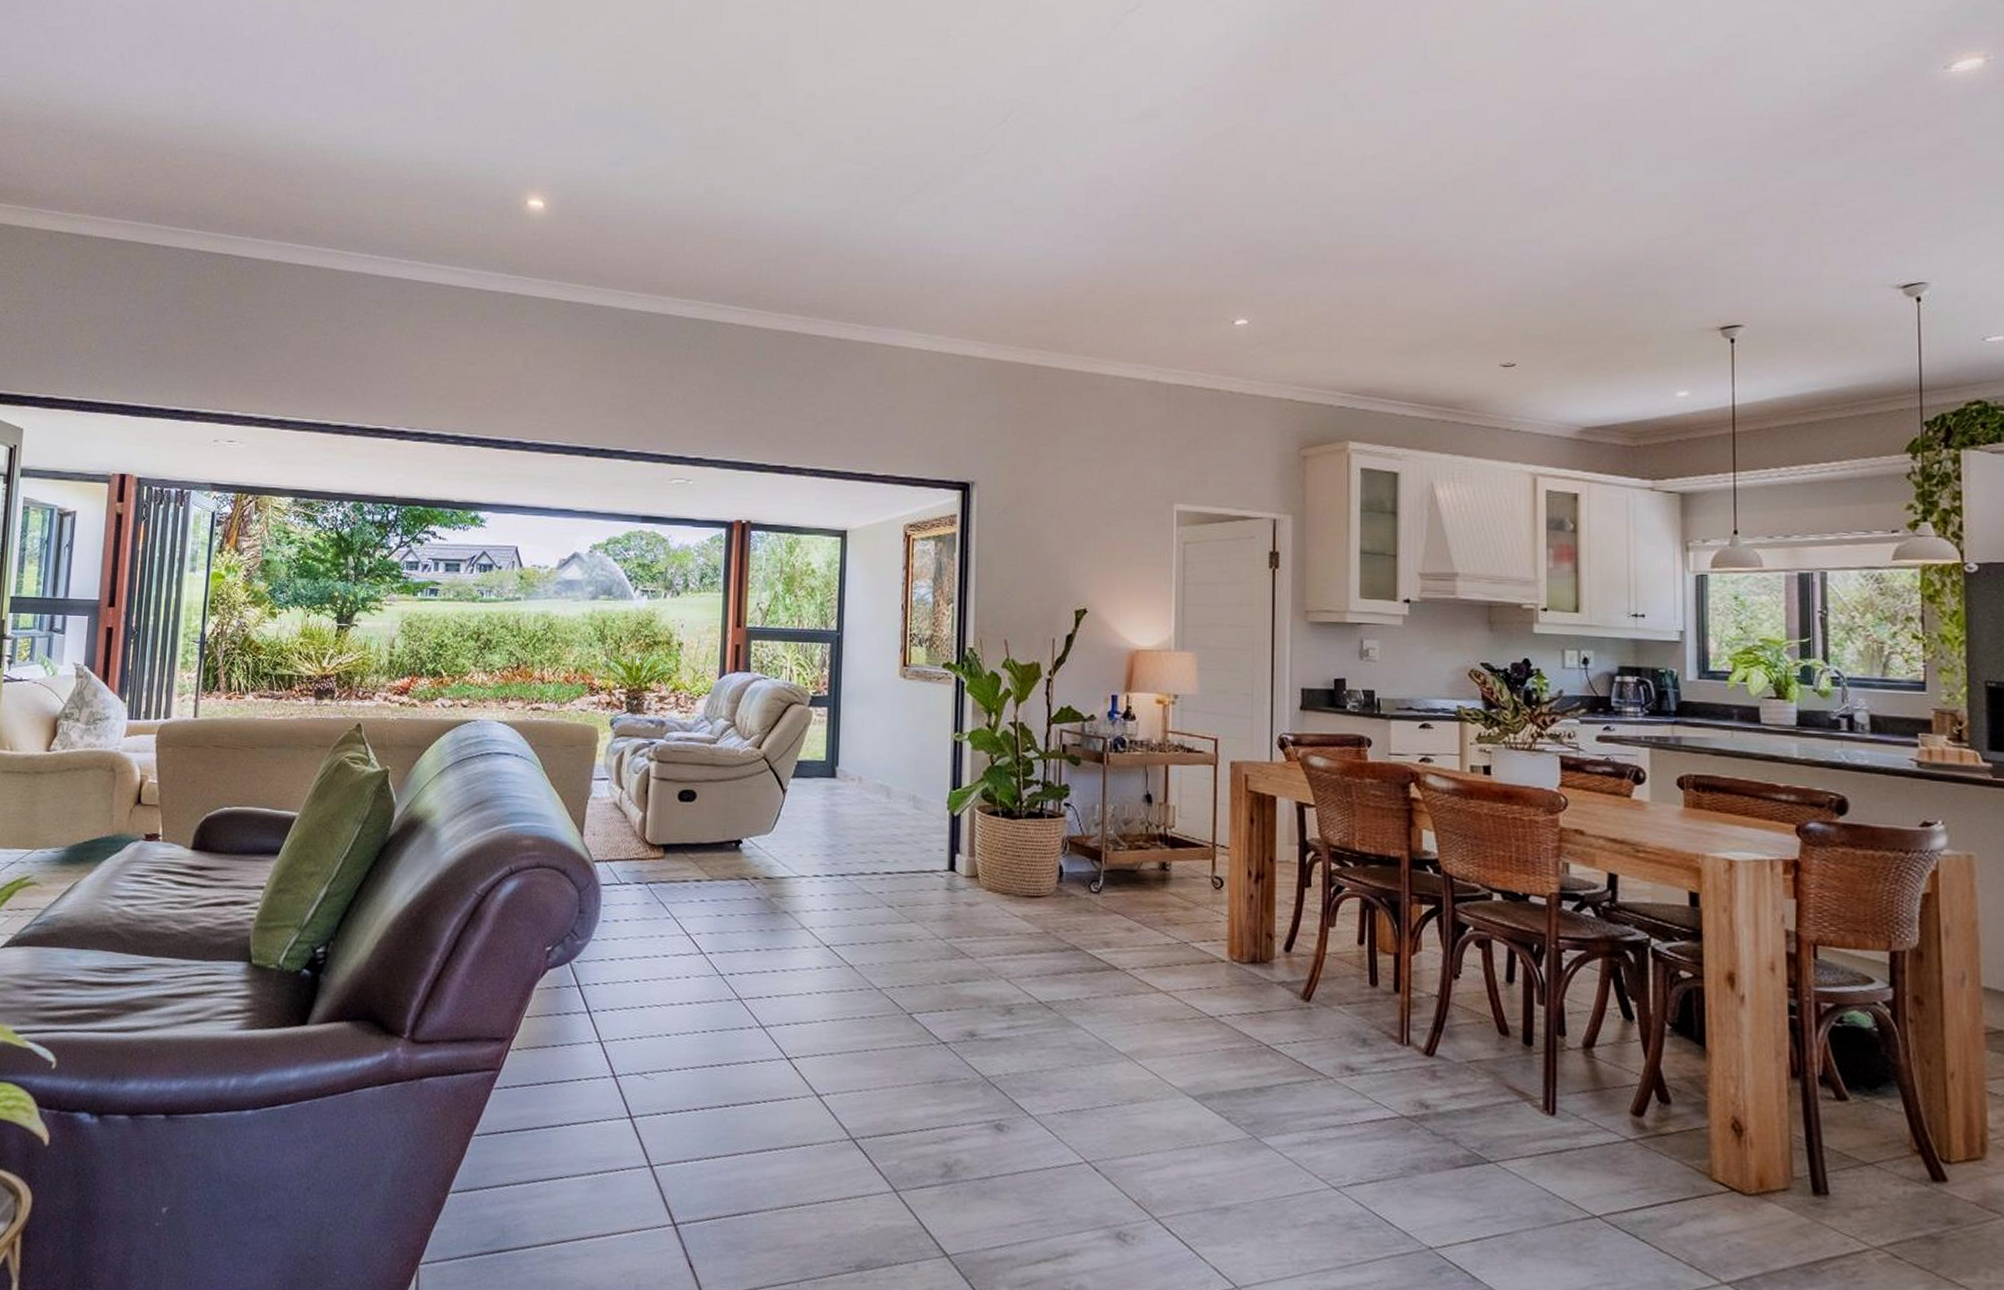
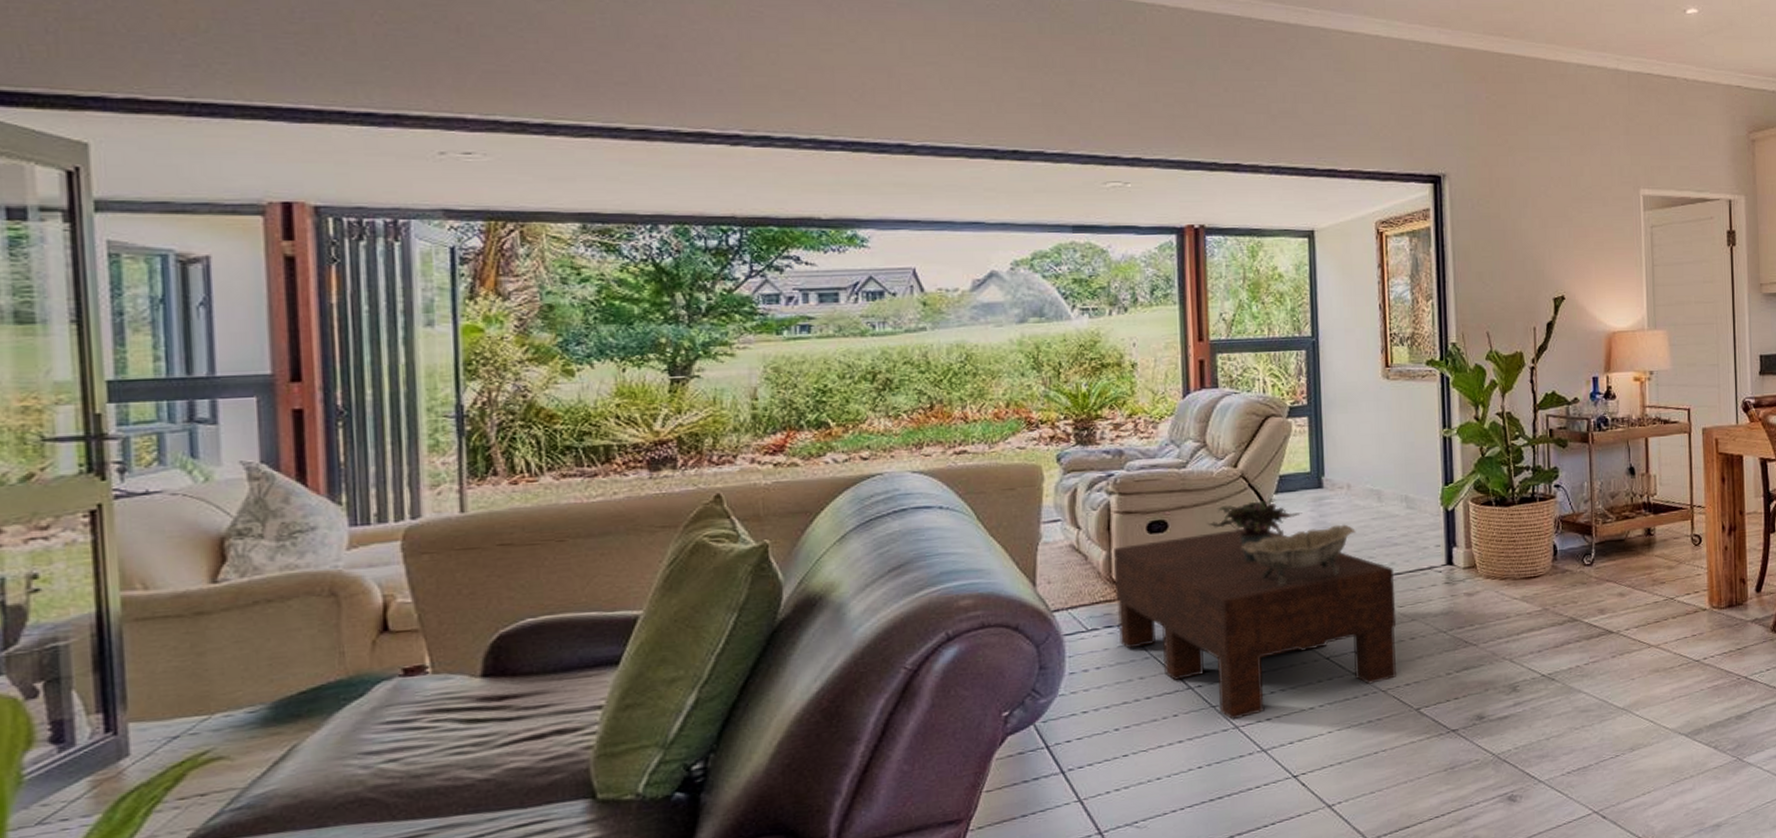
coffee table: none [646,807,897,992] -> present [1114,529,1397,720]
potted plant: none [730,782,815,841] -> present [1207,498,1302,562]
decorative bowl: none [758,815,864,869] -> present [1241,524,1356,587]

